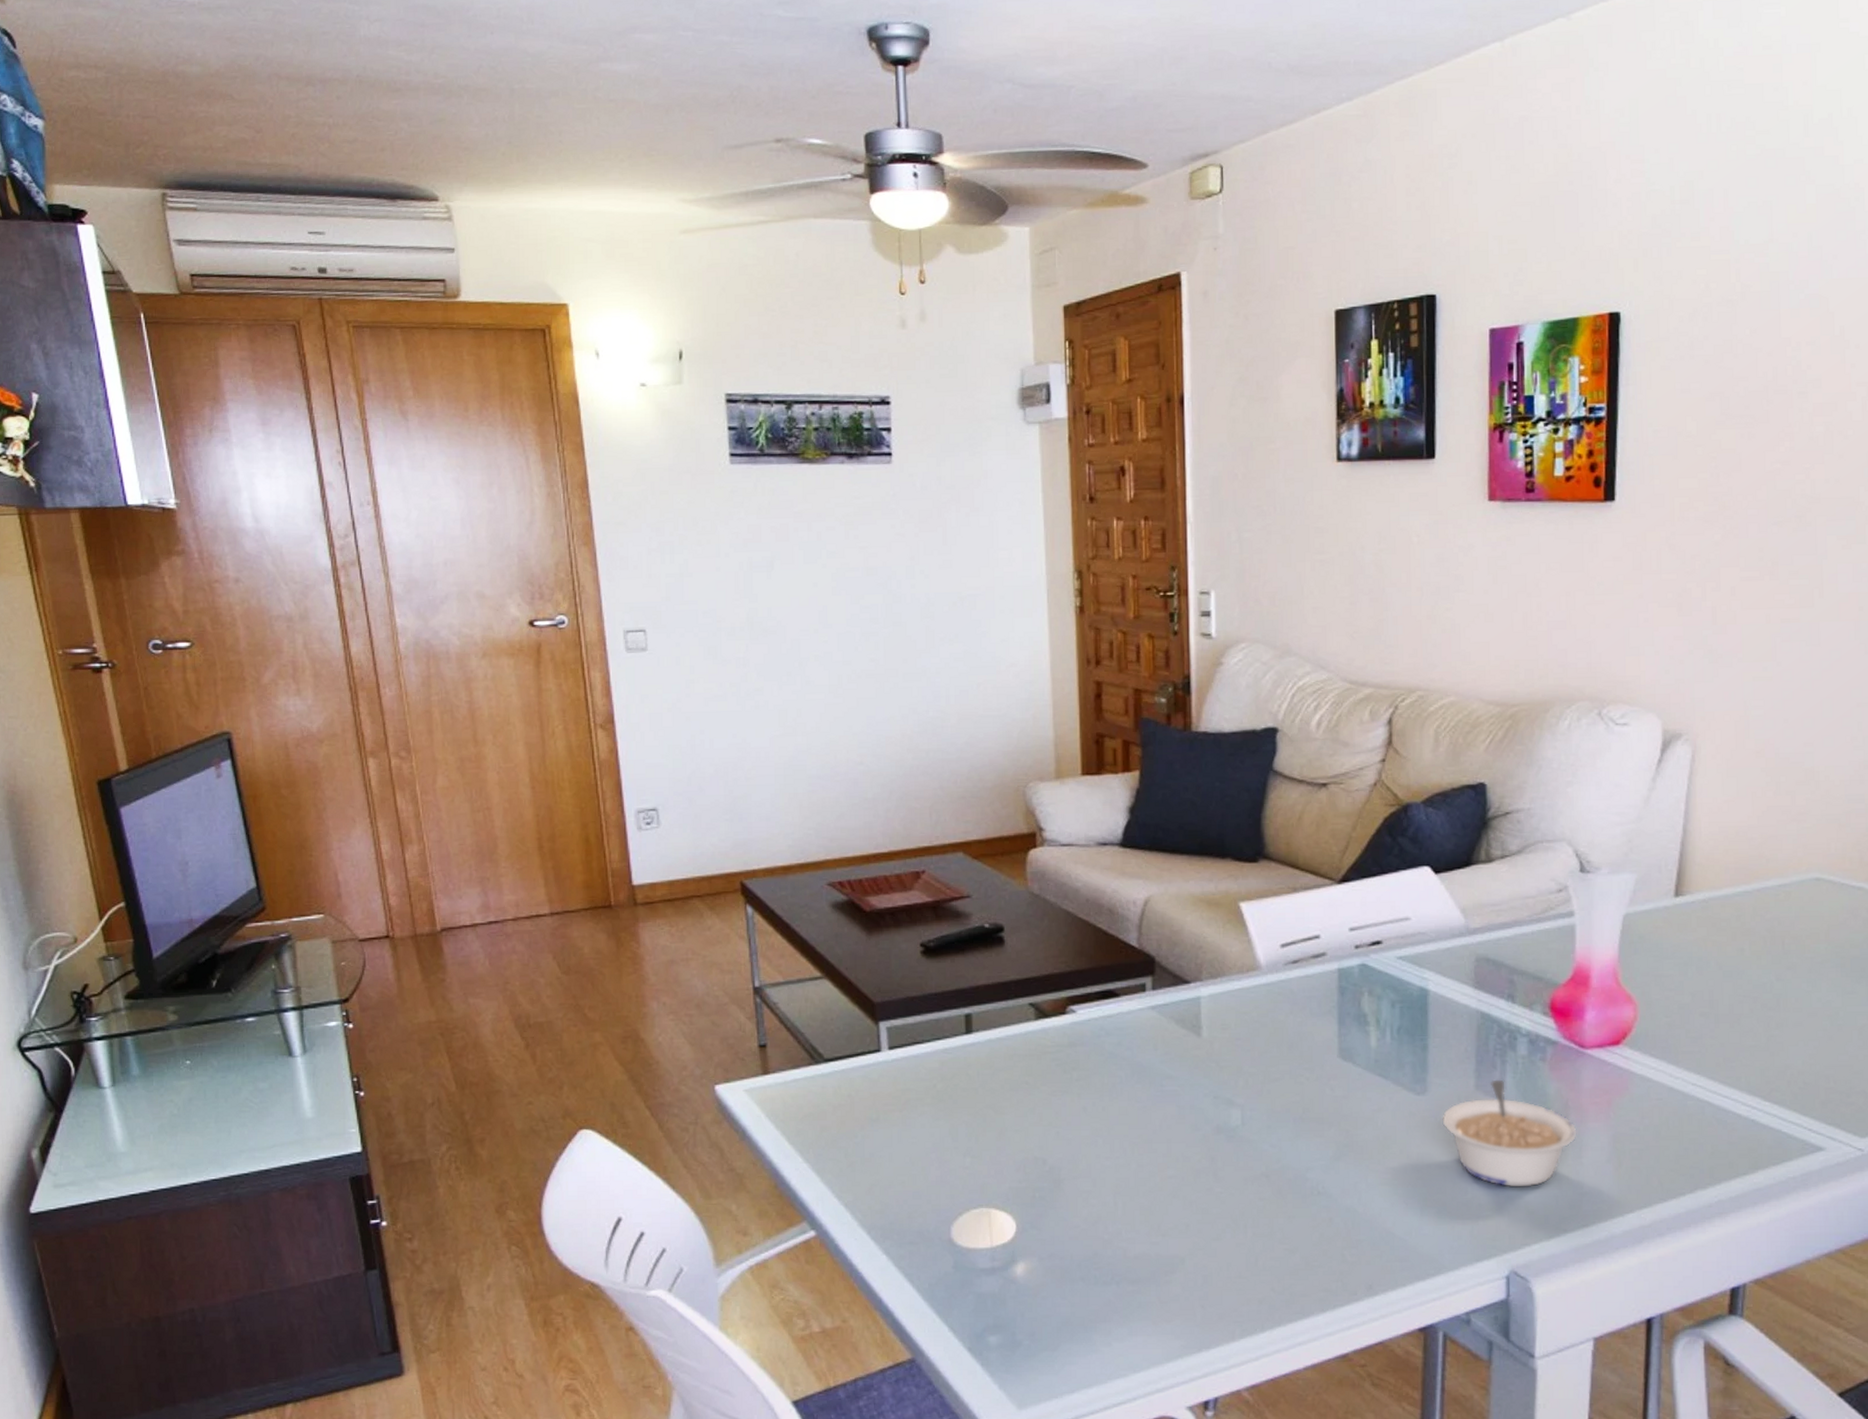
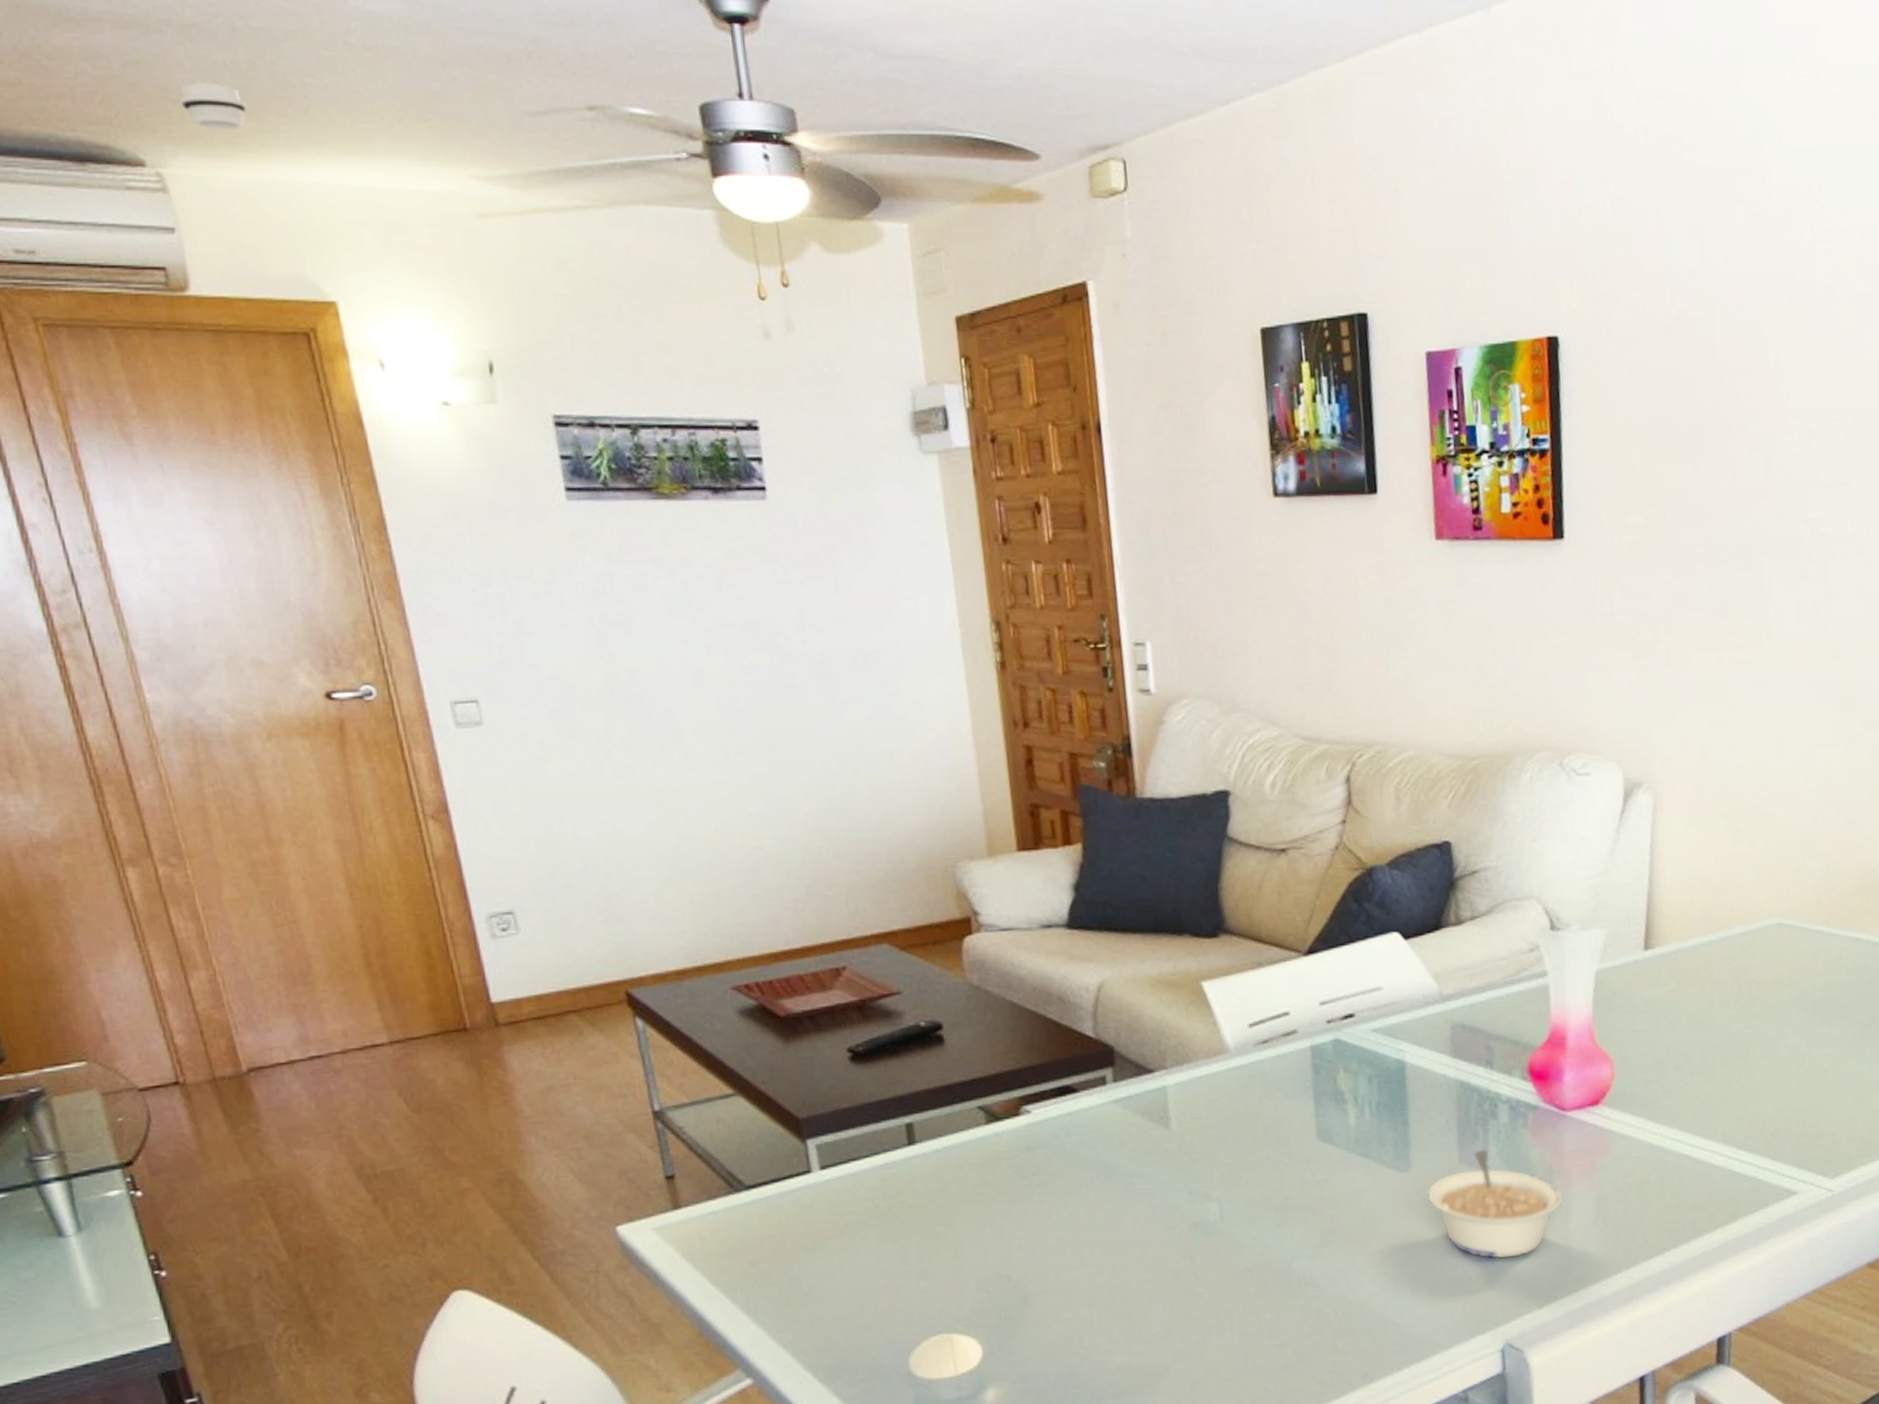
smoke detector: none [469,133,516,170] -> present [180,81,247,131]

